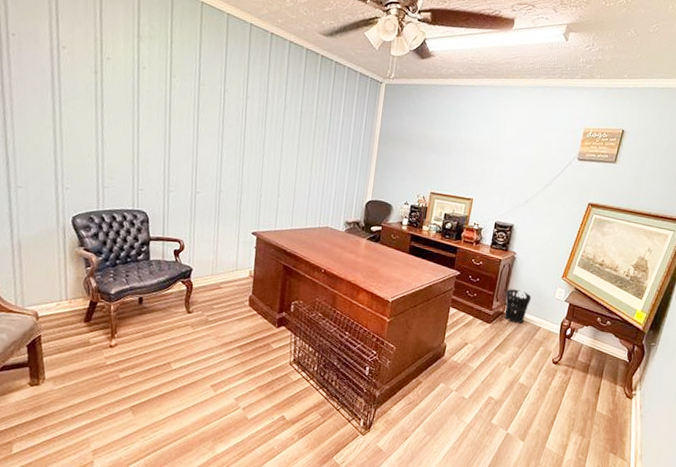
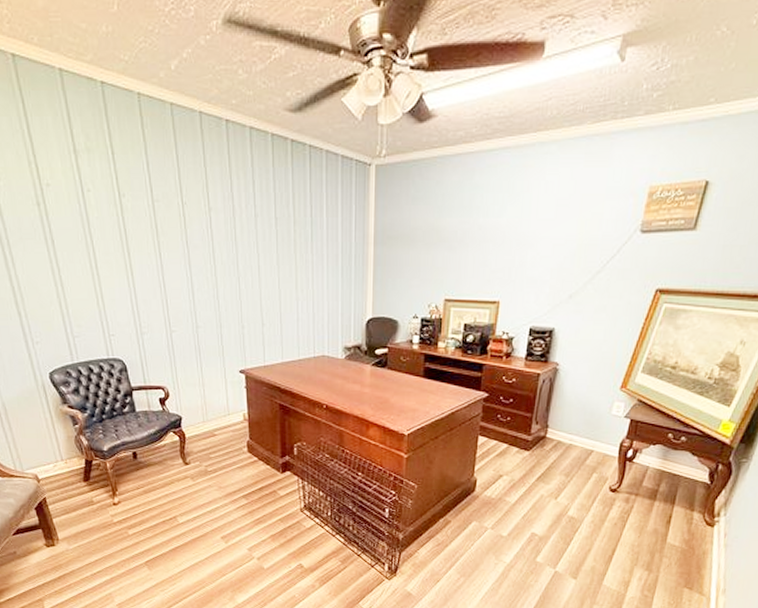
wastebasket: present [504,289,532,324] -> none [546,408,581,449]

